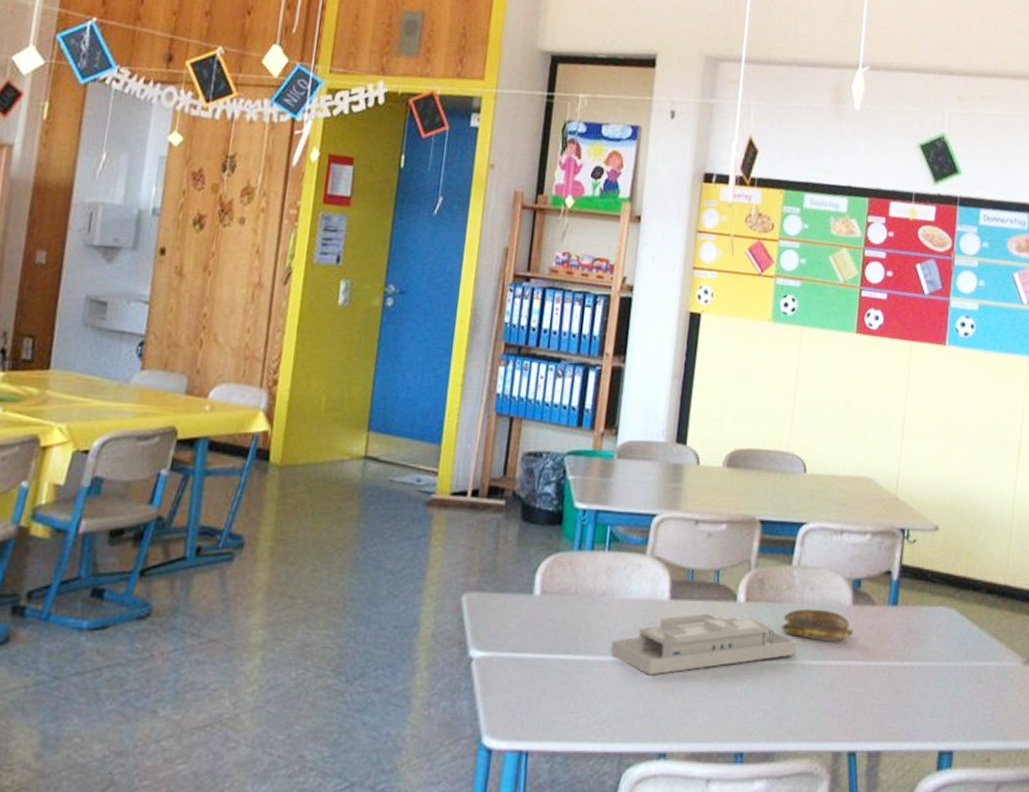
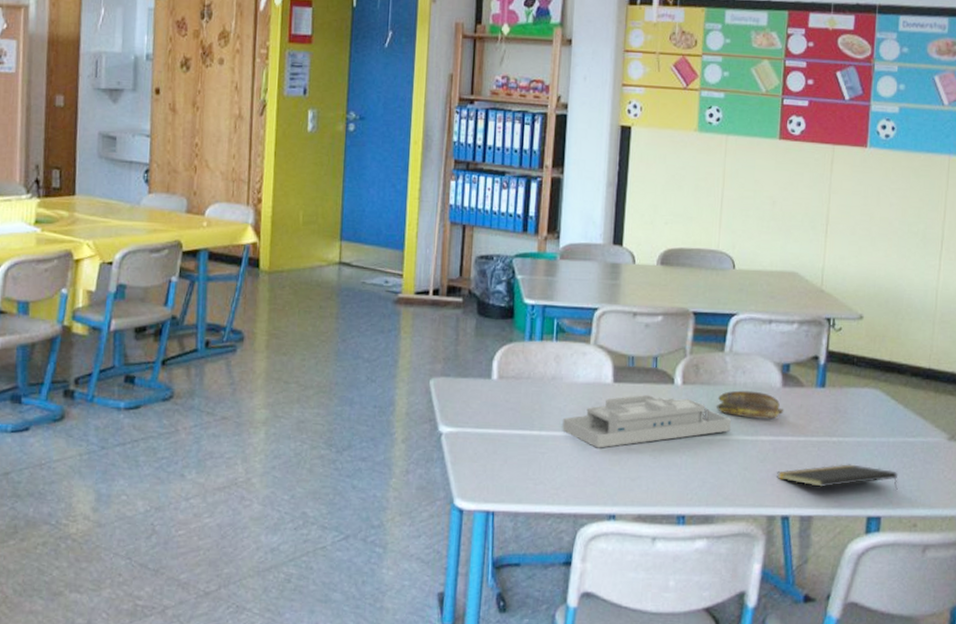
notepad: none [844,691,972,721] -> present [777,464,899,491]

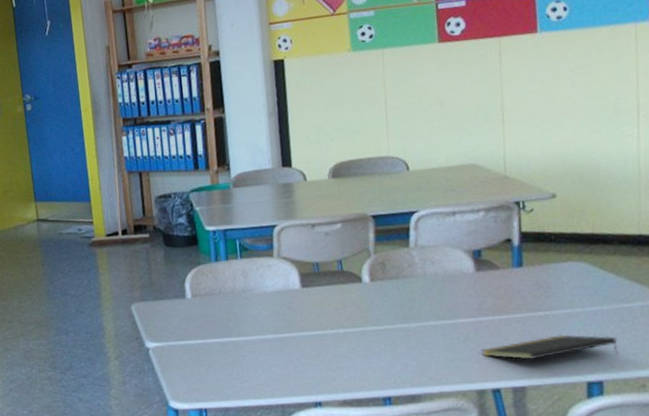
desk organizer: present [562,394,731,448] -> none [258,293,426,347]
banana: present [717,390,784,419] -> none [409,279,481,304]

